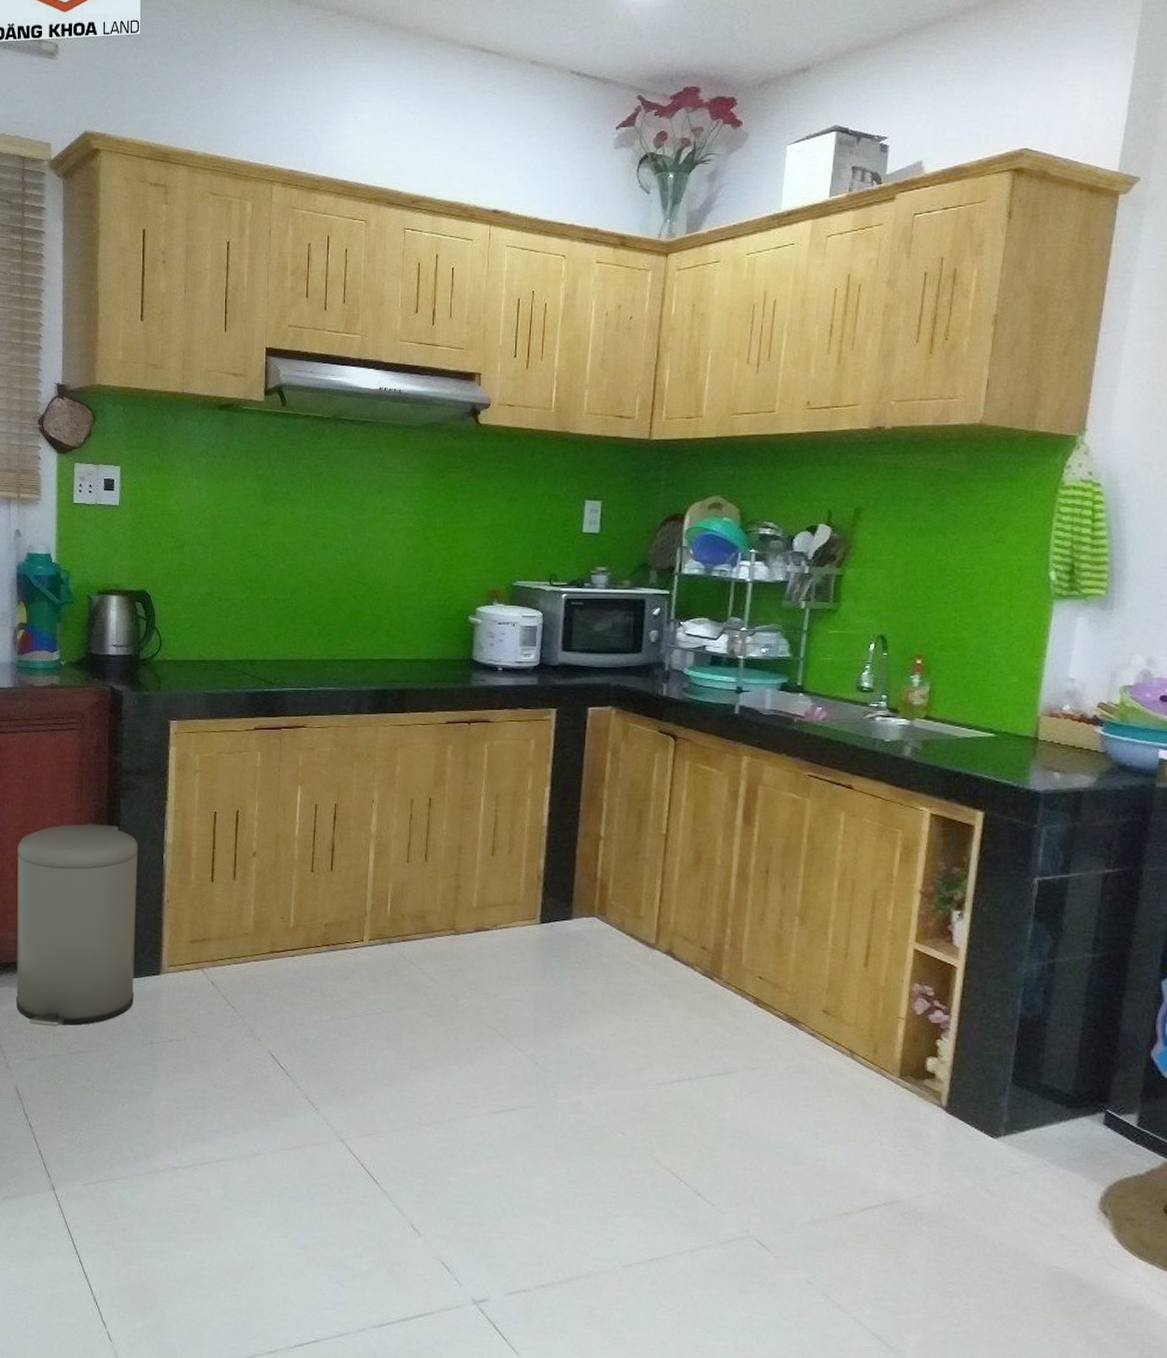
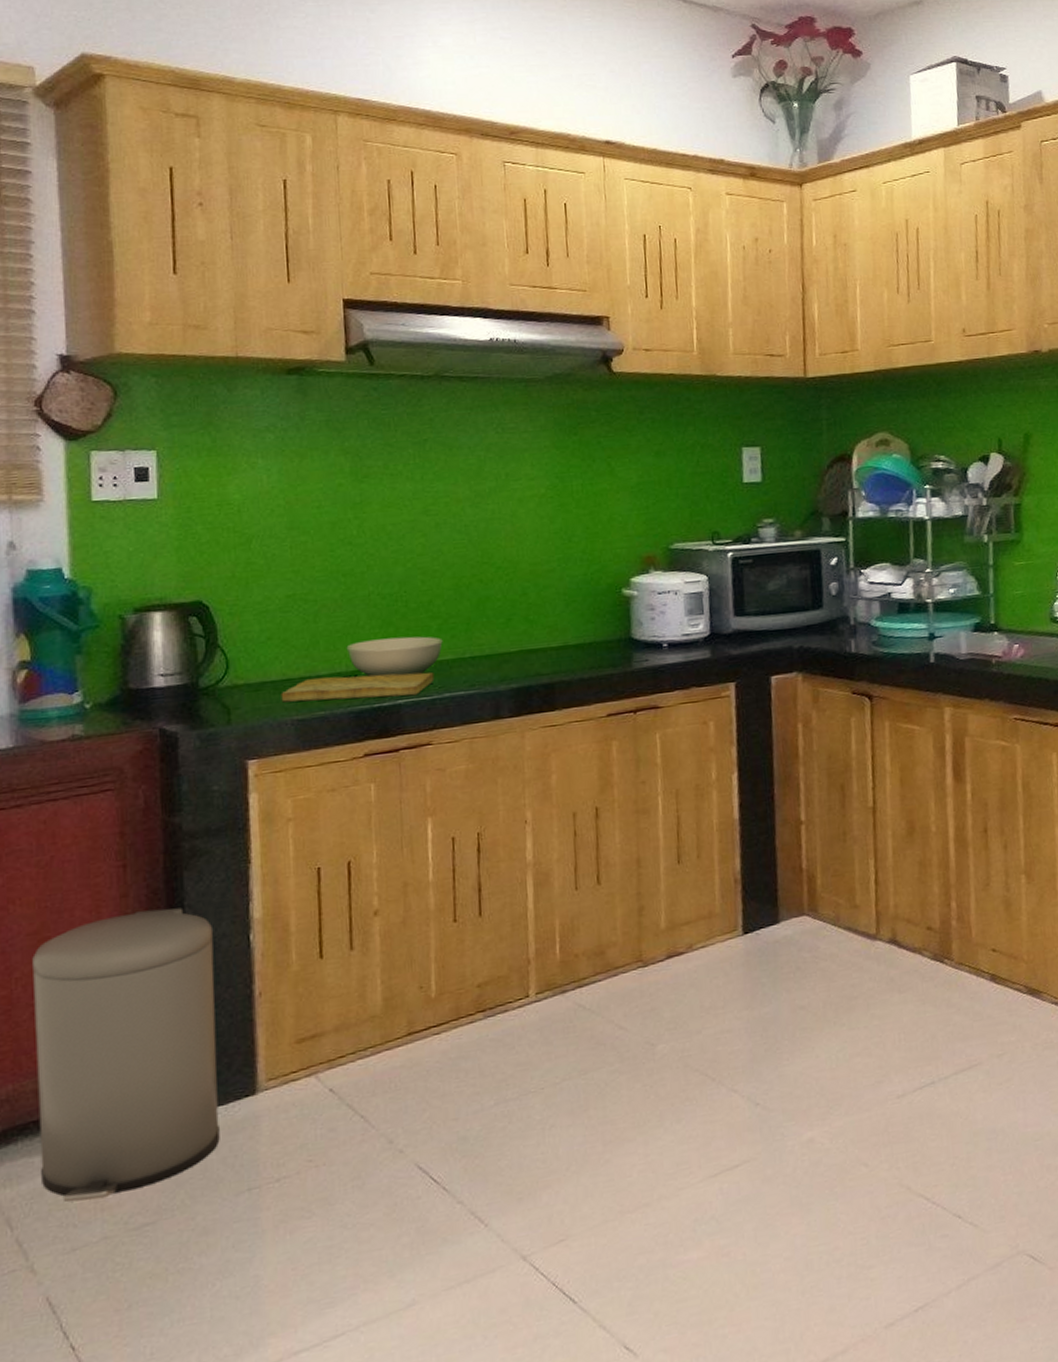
cutting board: none [197,662,312,686] -> present [281,672,435,703]
bowl: none [247,636,321,669] -> present [346,636,443,677]

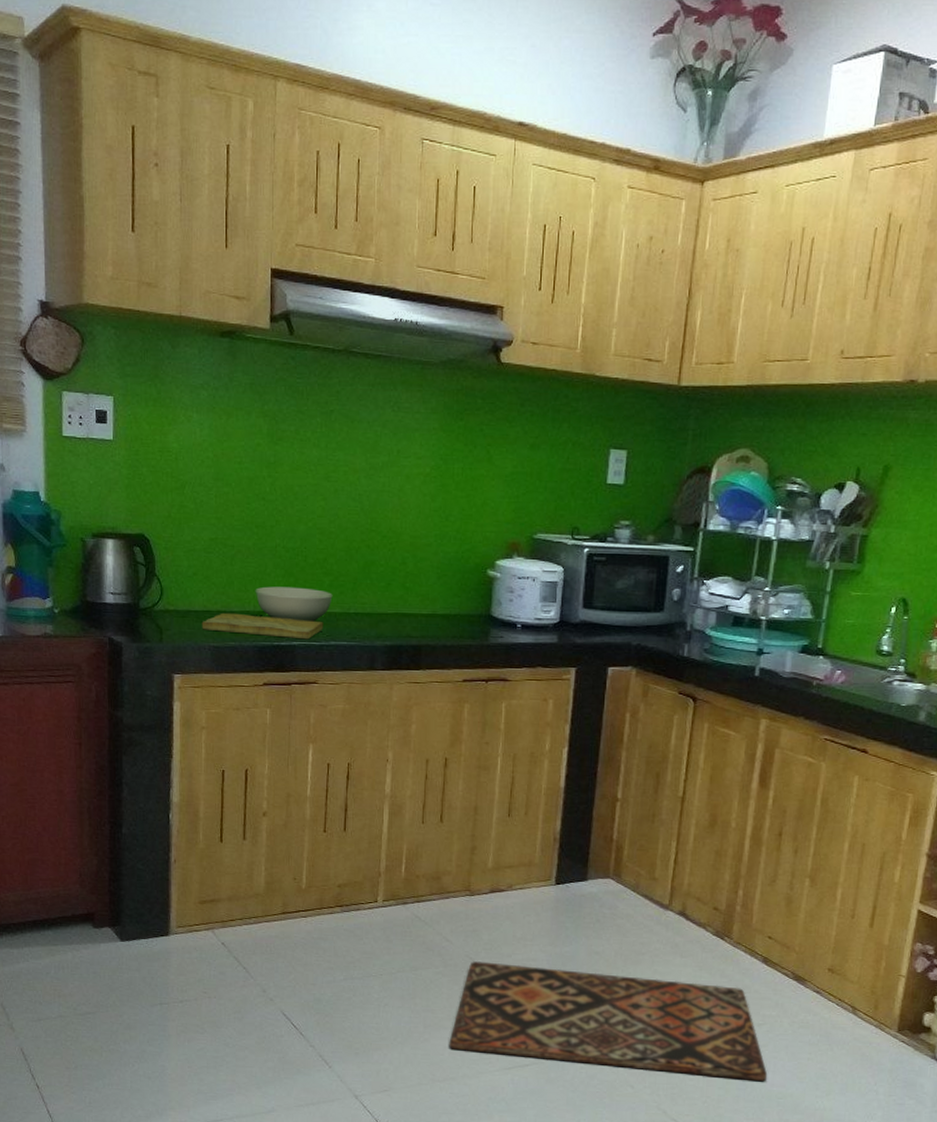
pedal bin: present [32,908,220,1203] -> none [14,781,143,988]
doormat: none [636,1016,1019,1167] -> present [449,961,768,1082]

